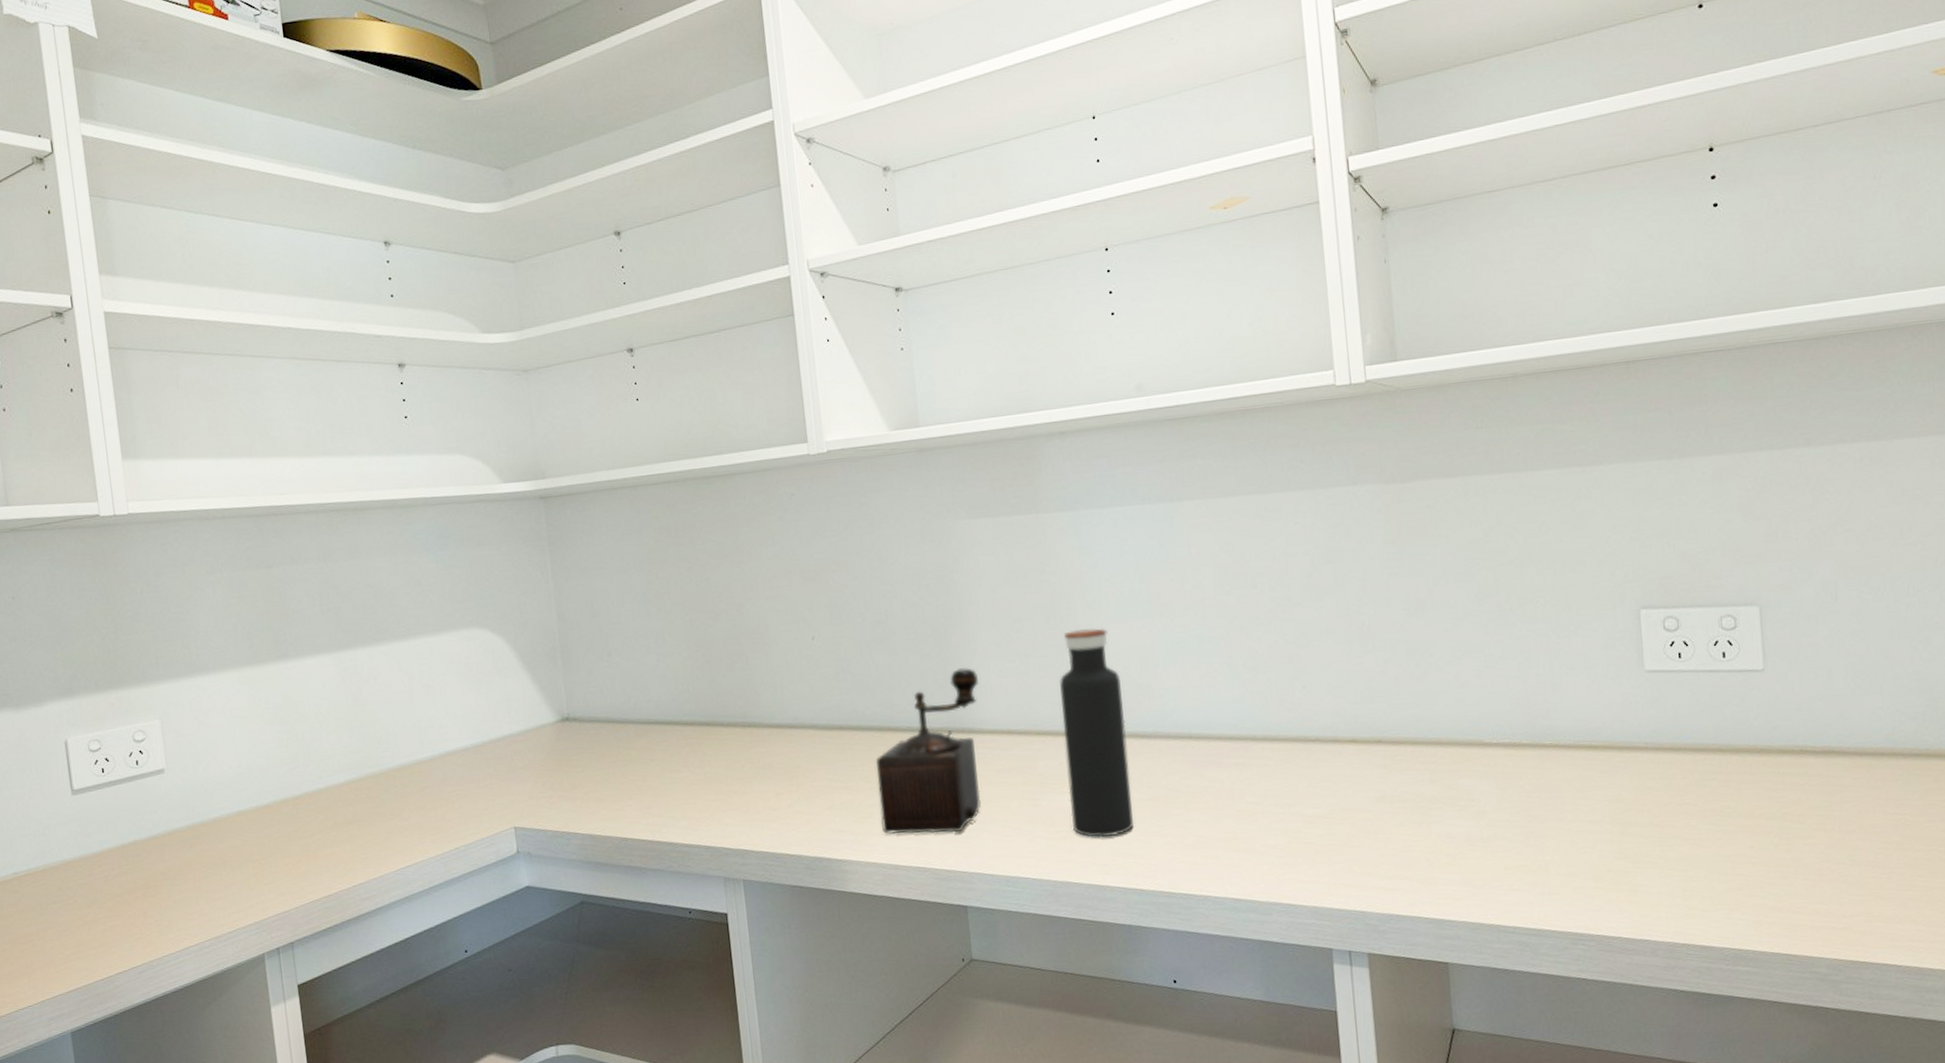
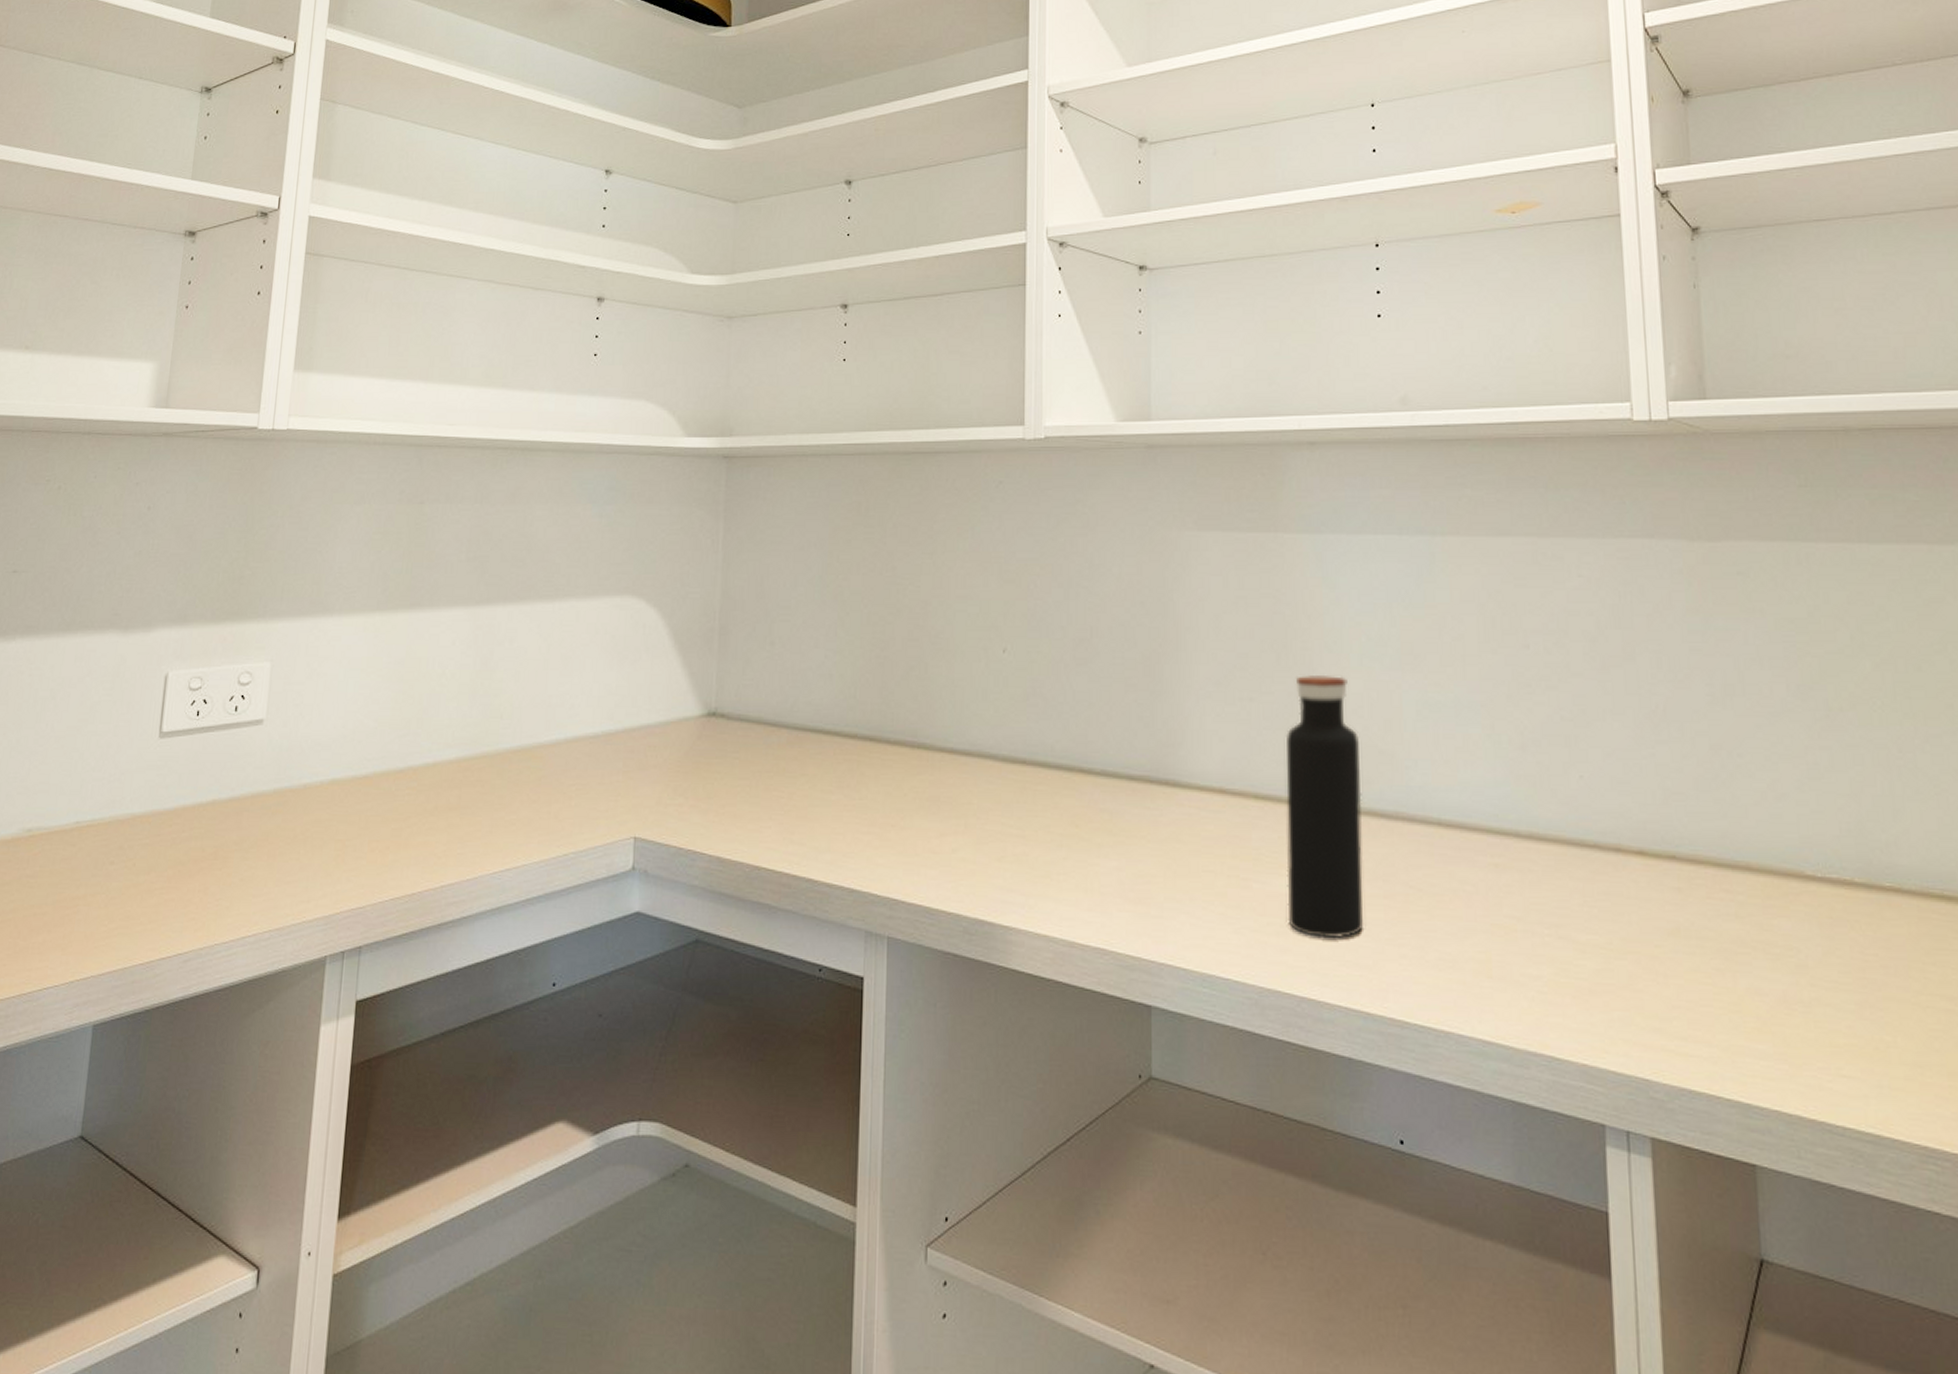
coffee grinder: present [875,668,982,834] -> none [1059,706,1192,908]

